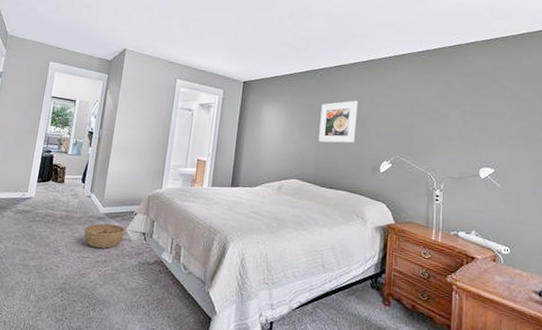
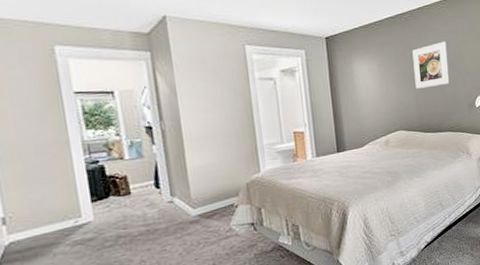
basket: present [83,223,126,249] -> none [175,223,230,255]

